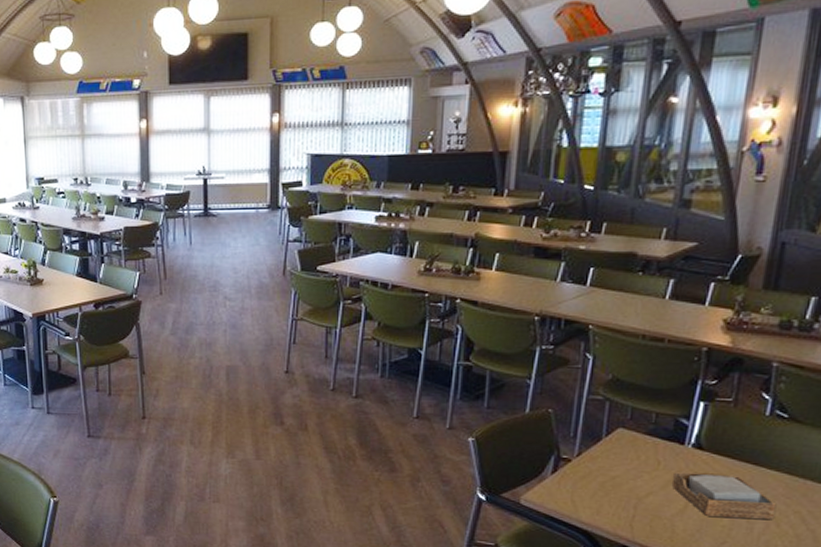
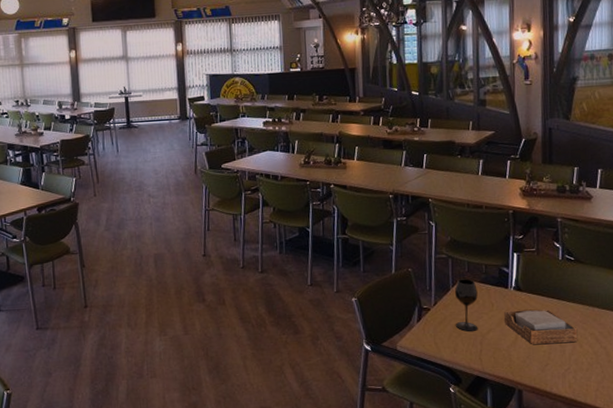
wineglass: none [602,427,640,492] -> present [454,278,478,331]

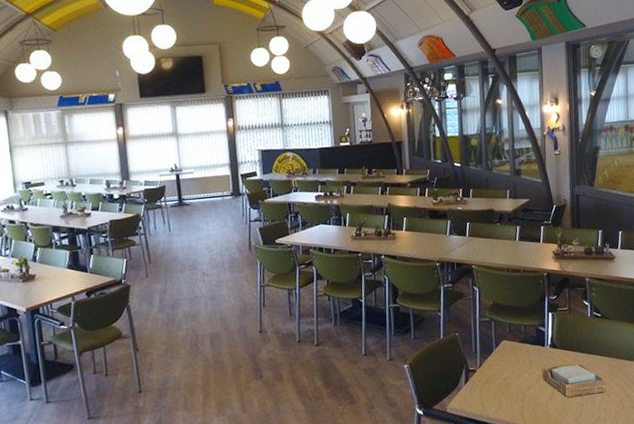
wineglass: present [454,278,478,331] -> none [497,339,520,390]

